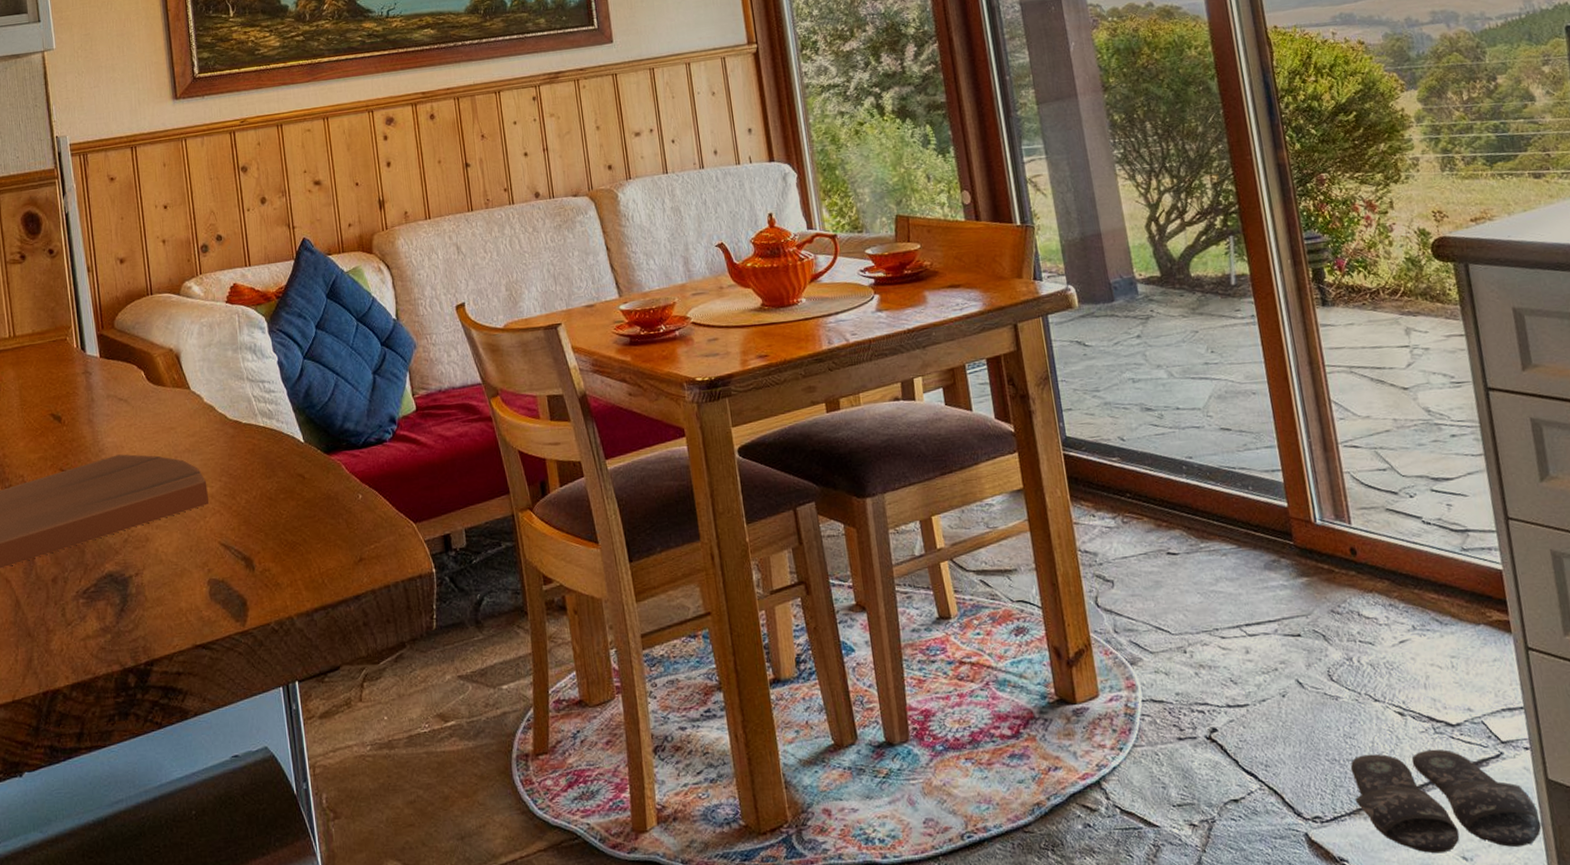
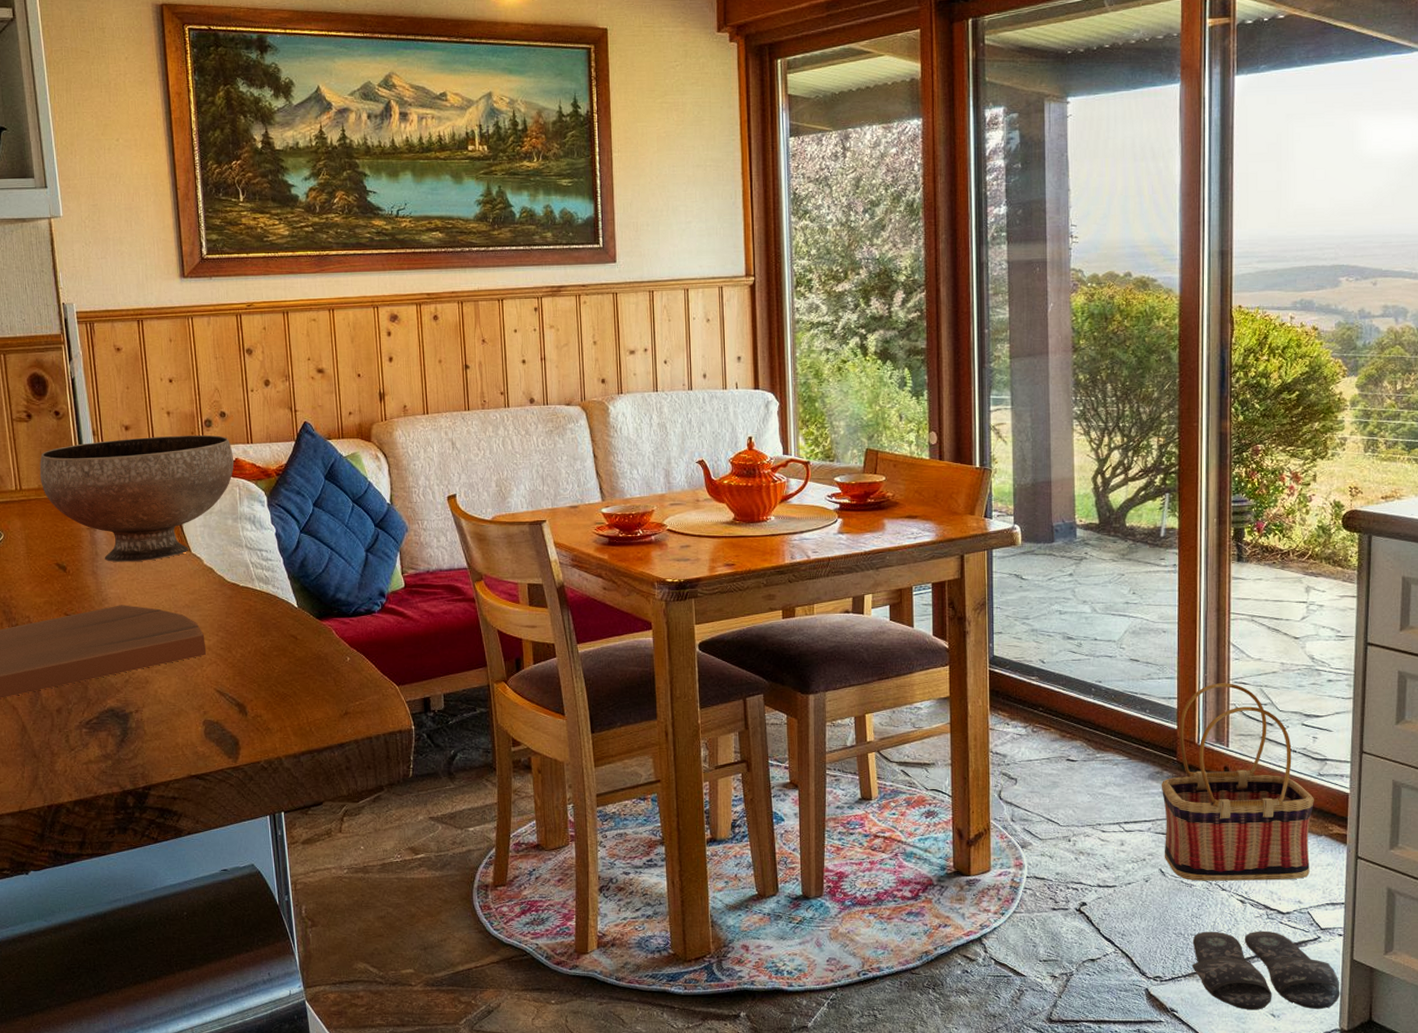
bowl: none [34,260,232,408] -> present [40,434,234,563]
basket: none [1280,447,1475,692] -> present [1161,683,1314,881]

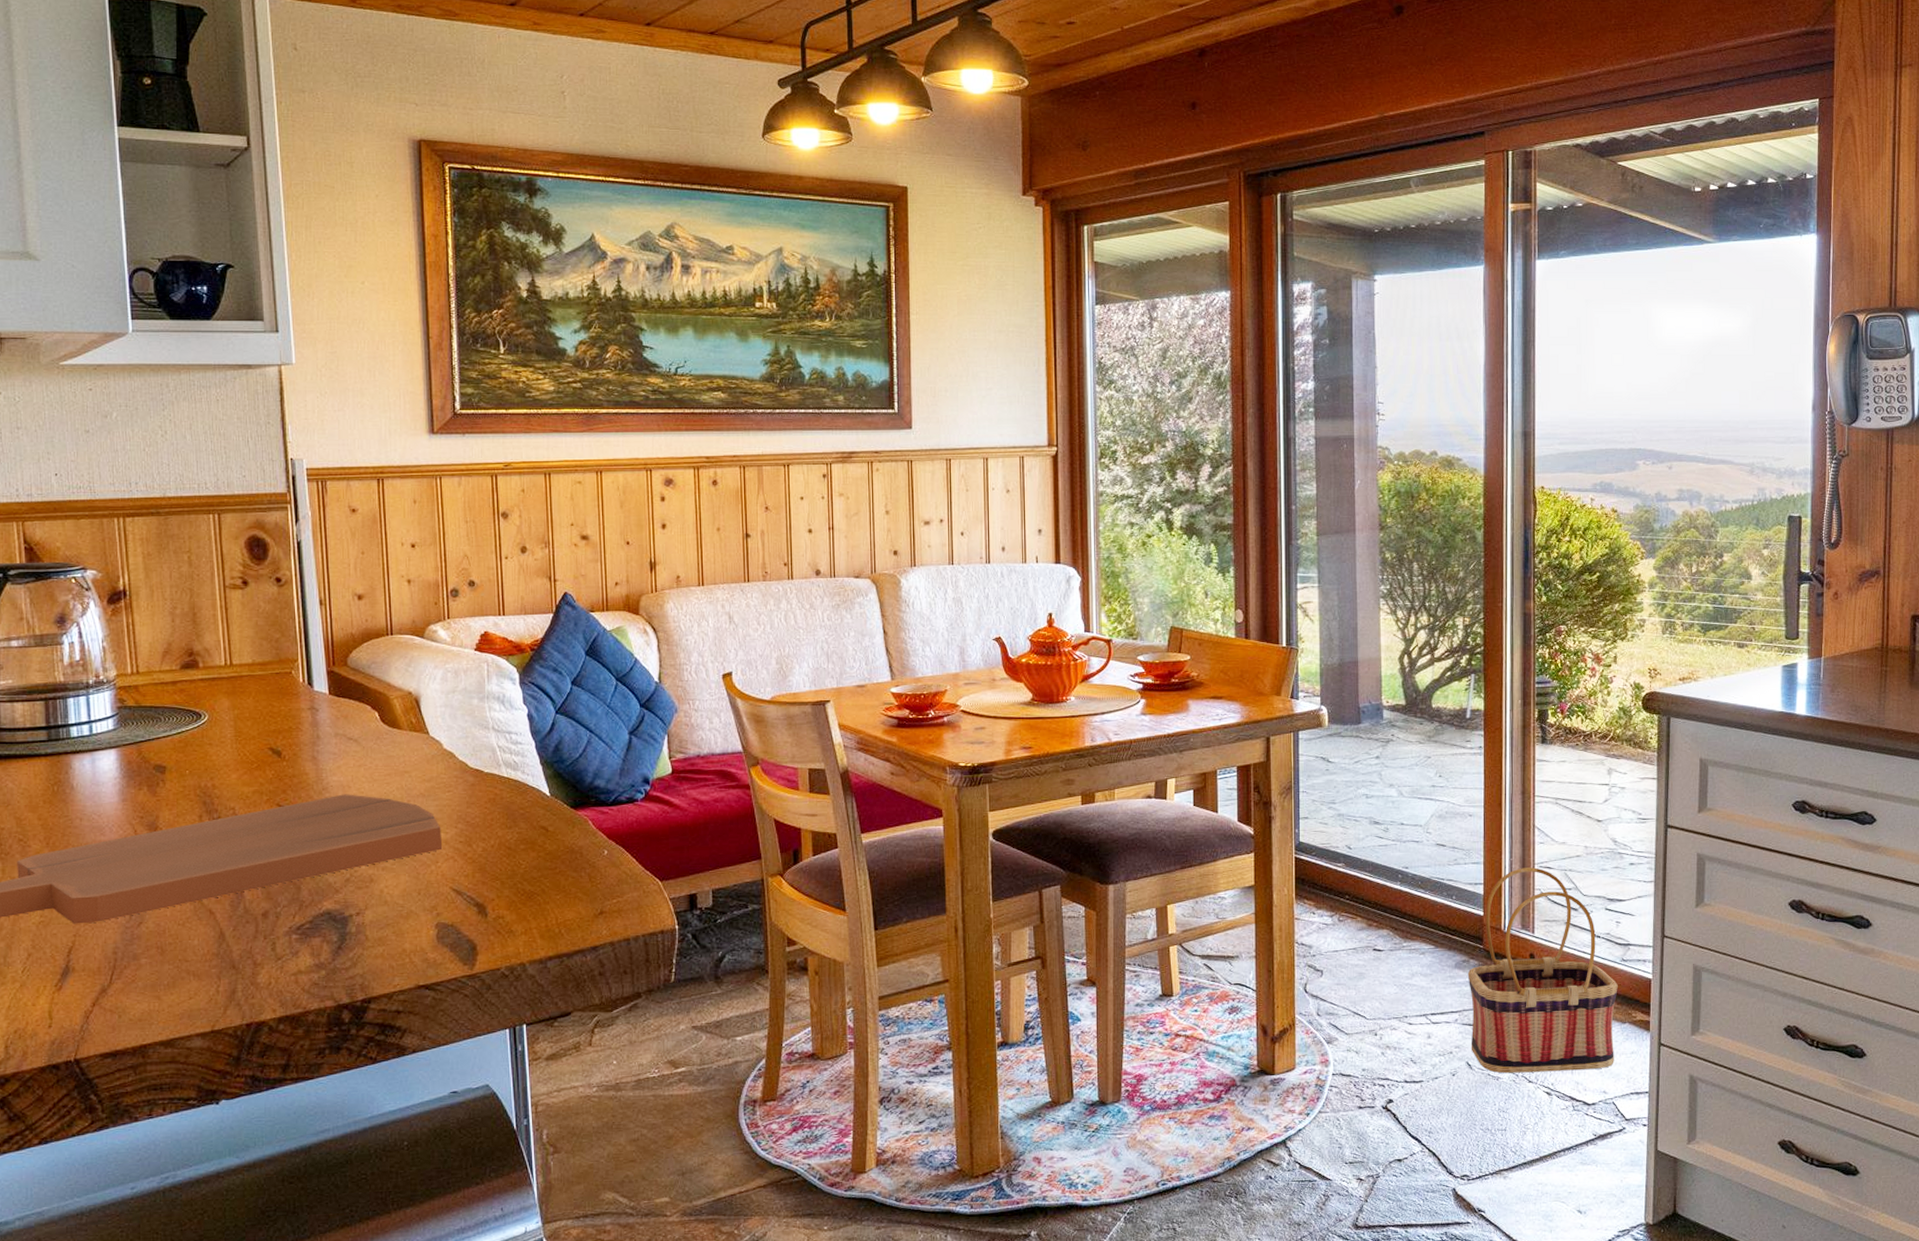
bowl: present [40,434,234,563] -> none [255,605,482,747]
slippers: present [1191,930,1340,1010] -> none [1498,1123,1645,1207]

